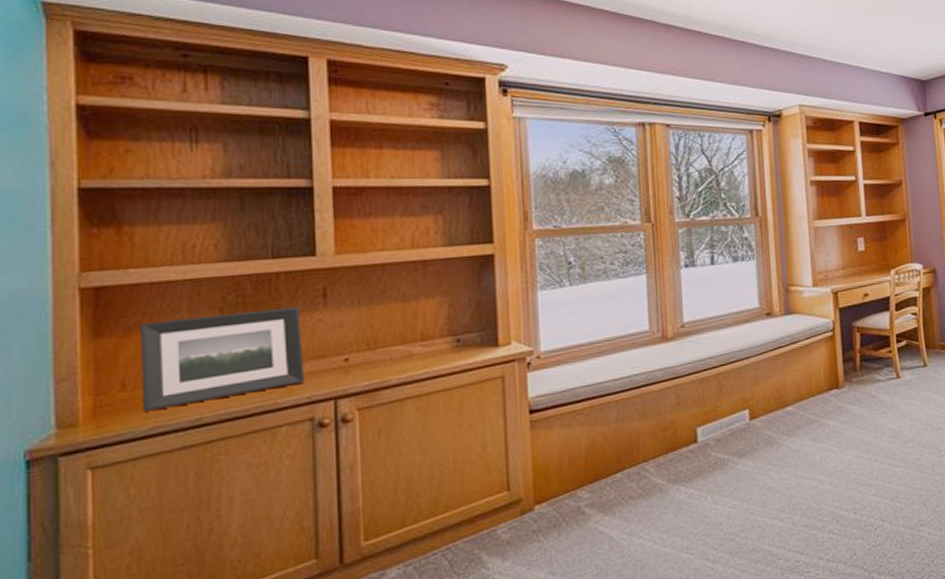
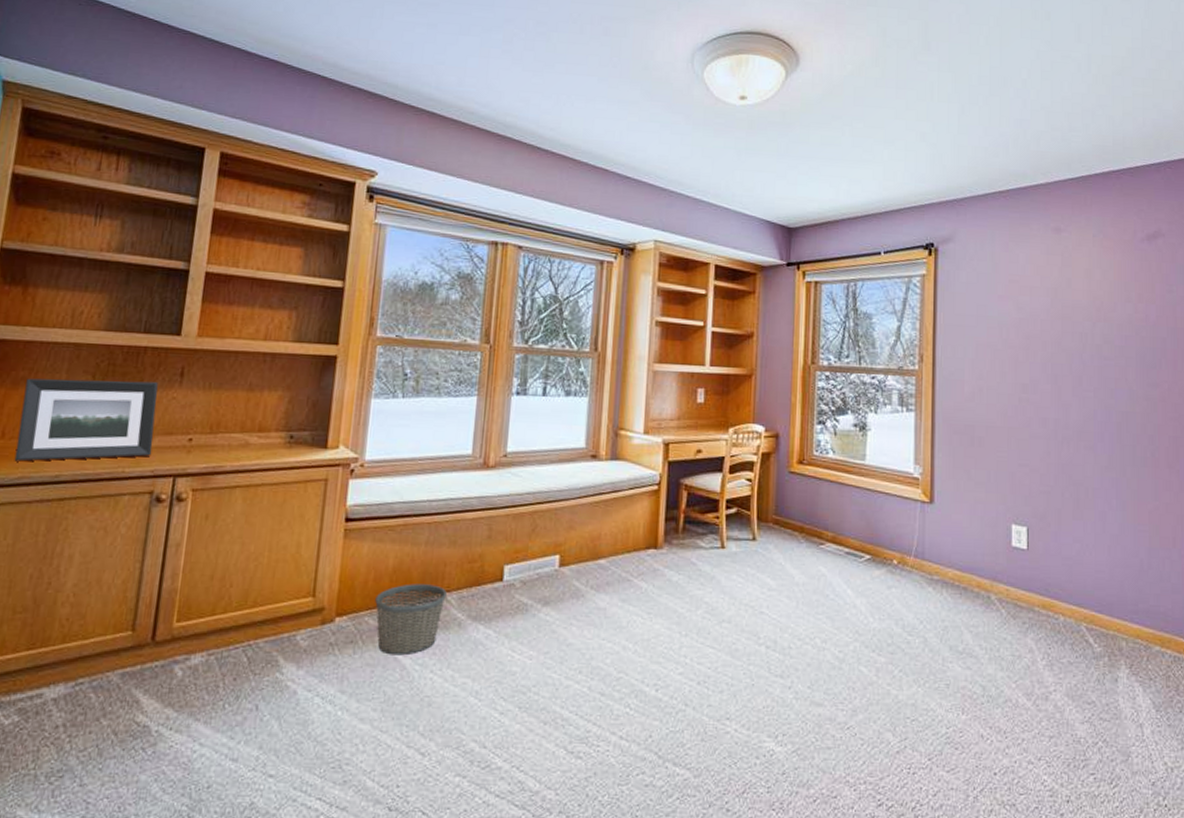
basket: none [573,457,645,530] -> present [375,583,448,656]

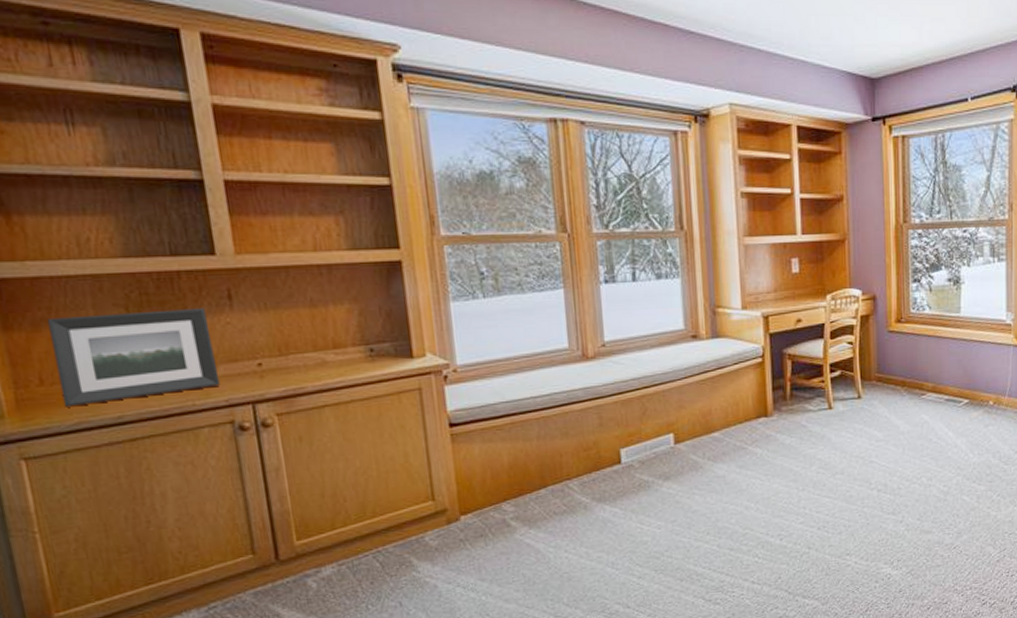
basket: present [375,583,448,656] -> none [497,475,569,542]

